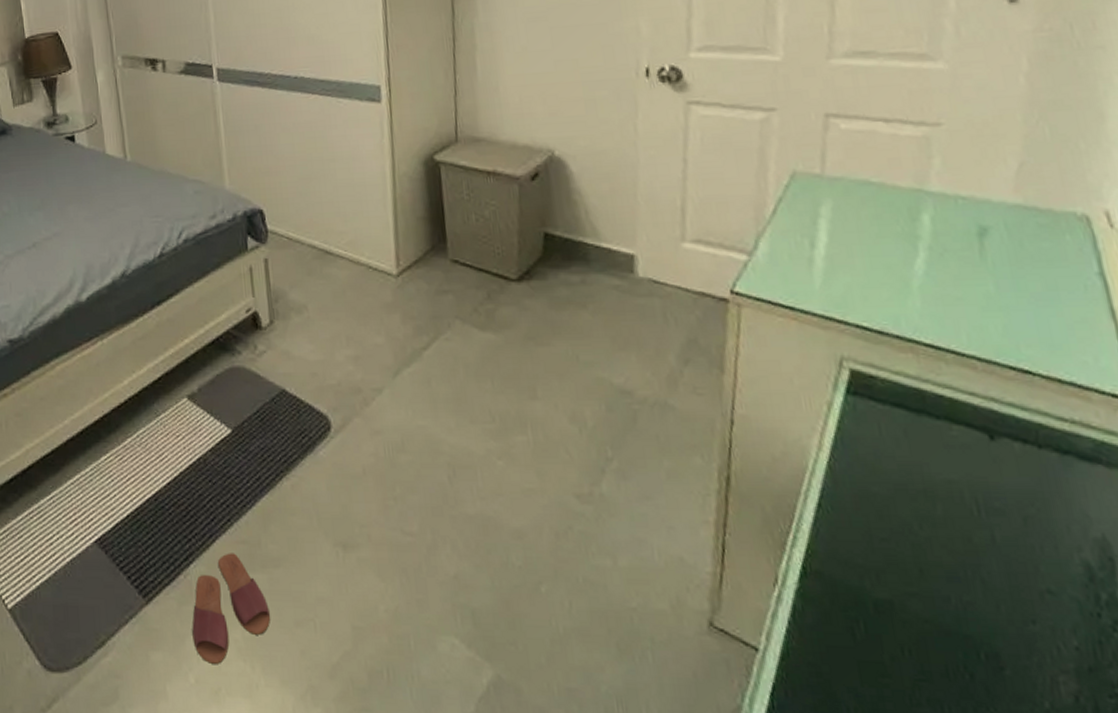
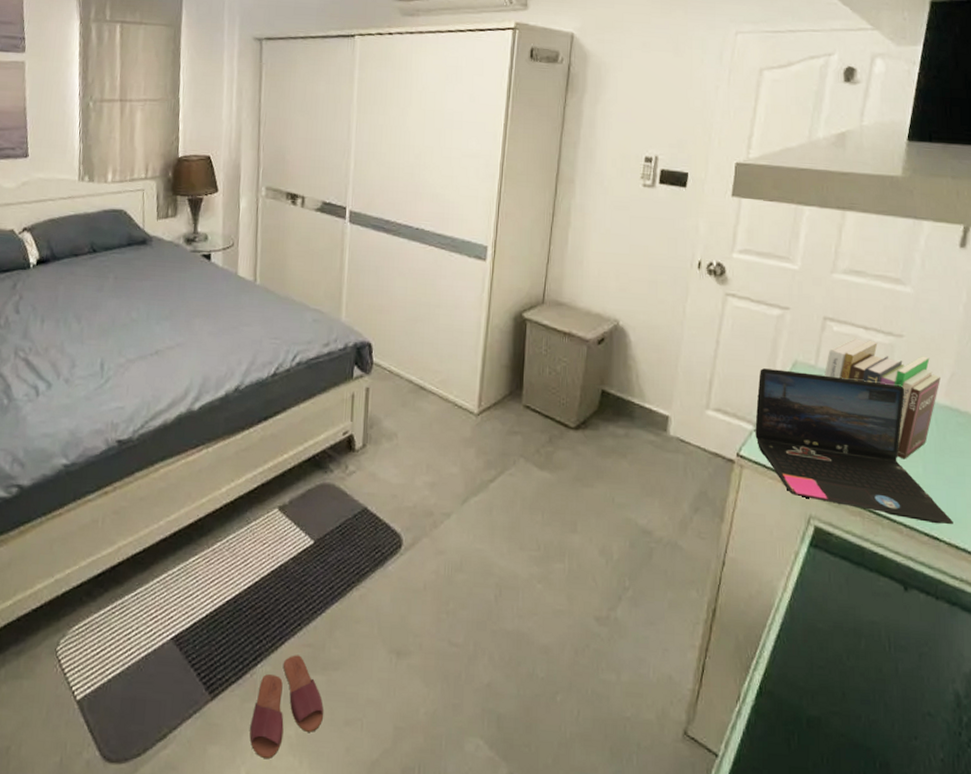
laptop: none [746,184,1050,354] -> present [755,368,953,525]
books: none [836,134,1005,277] -> present [825,337,941,460]

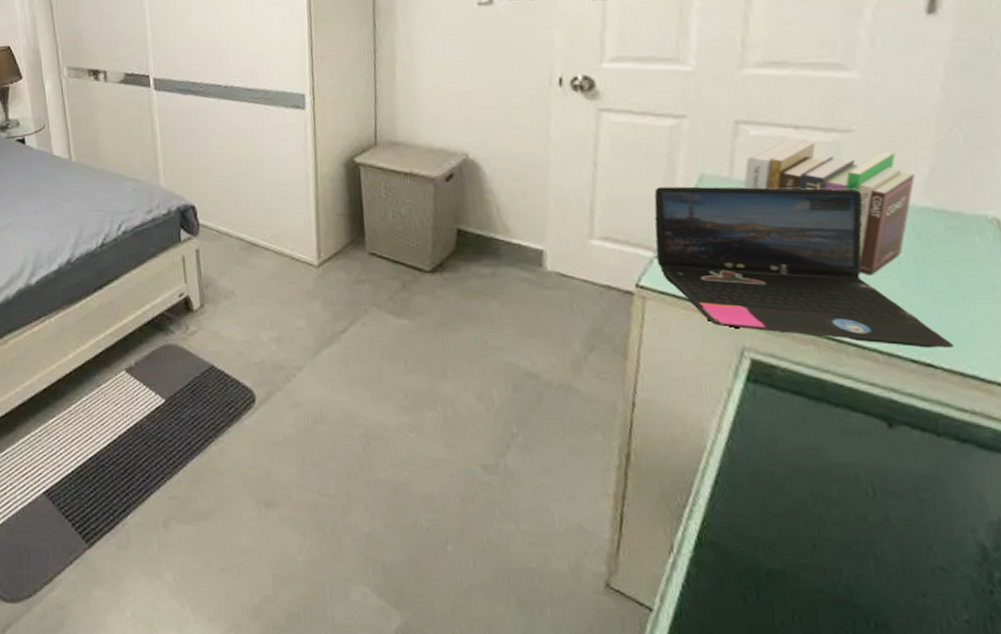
slippers: present [250,655,323,758] -> none [129,506,199,602]

